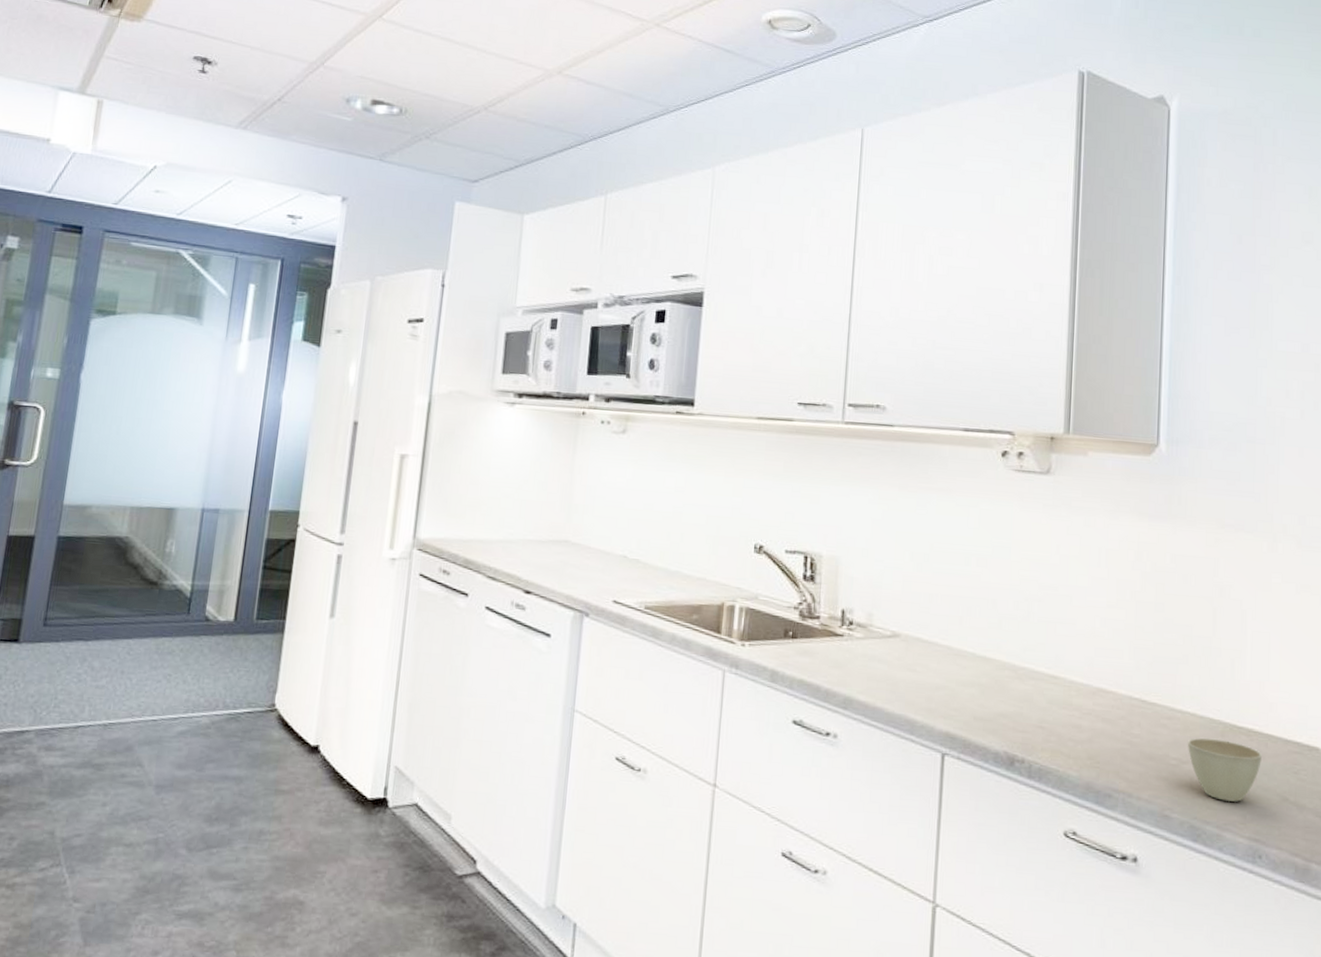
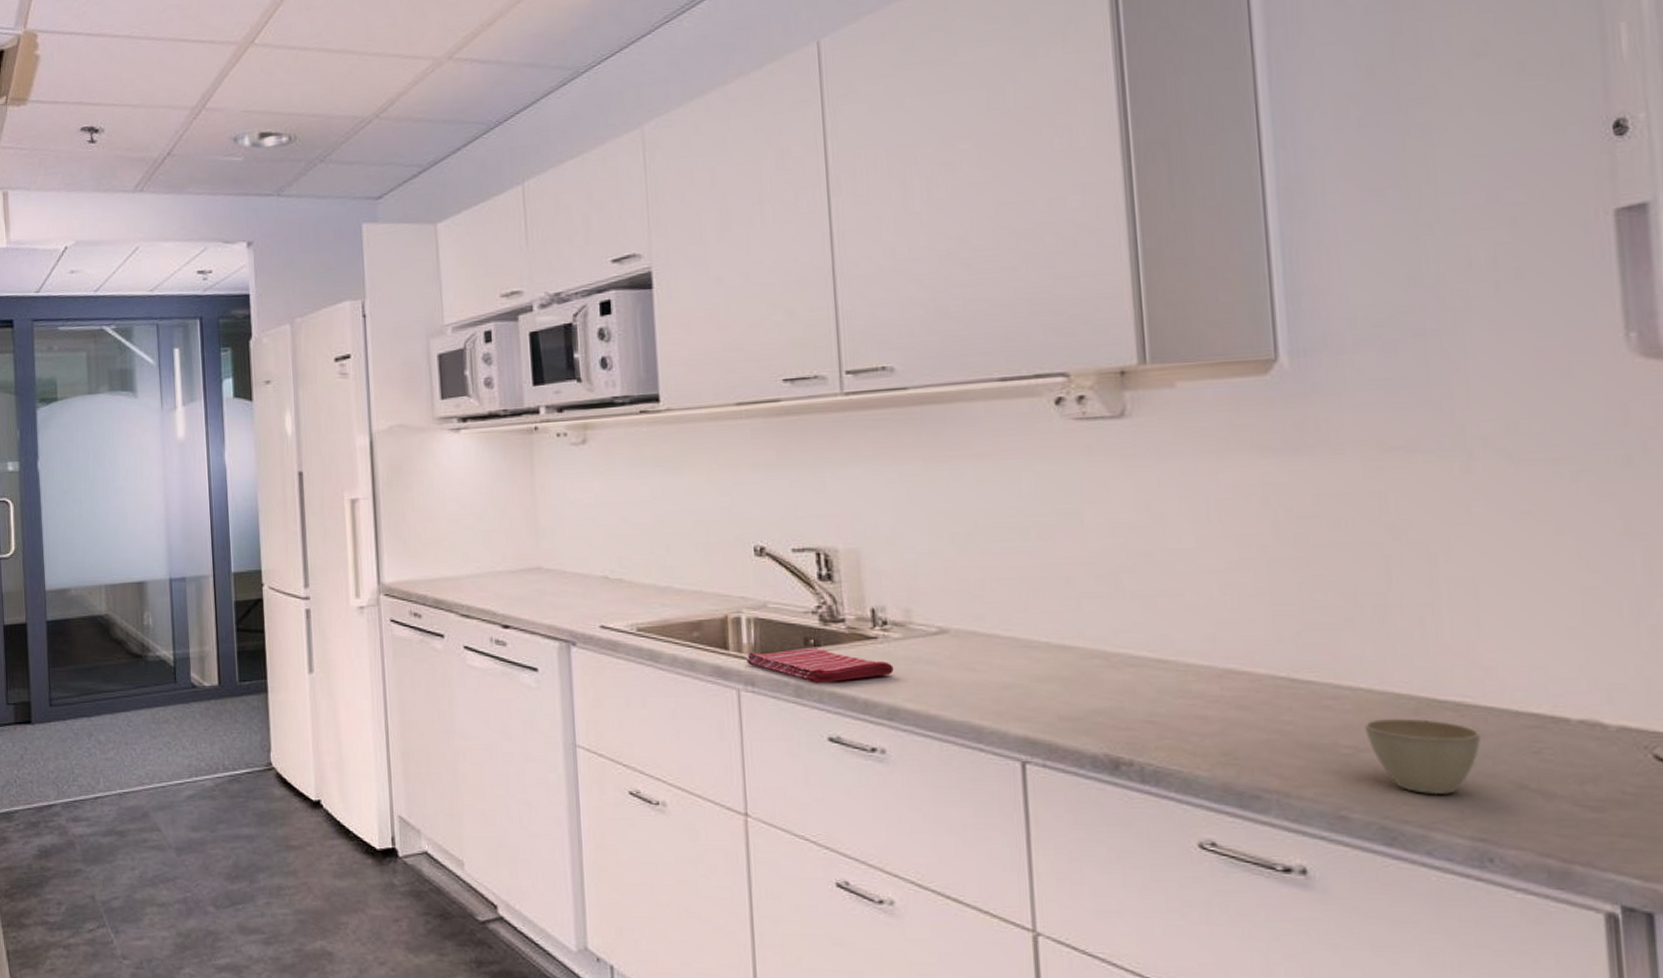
dish towel: none [734,638,853,672] -> present [746,648,894,684]

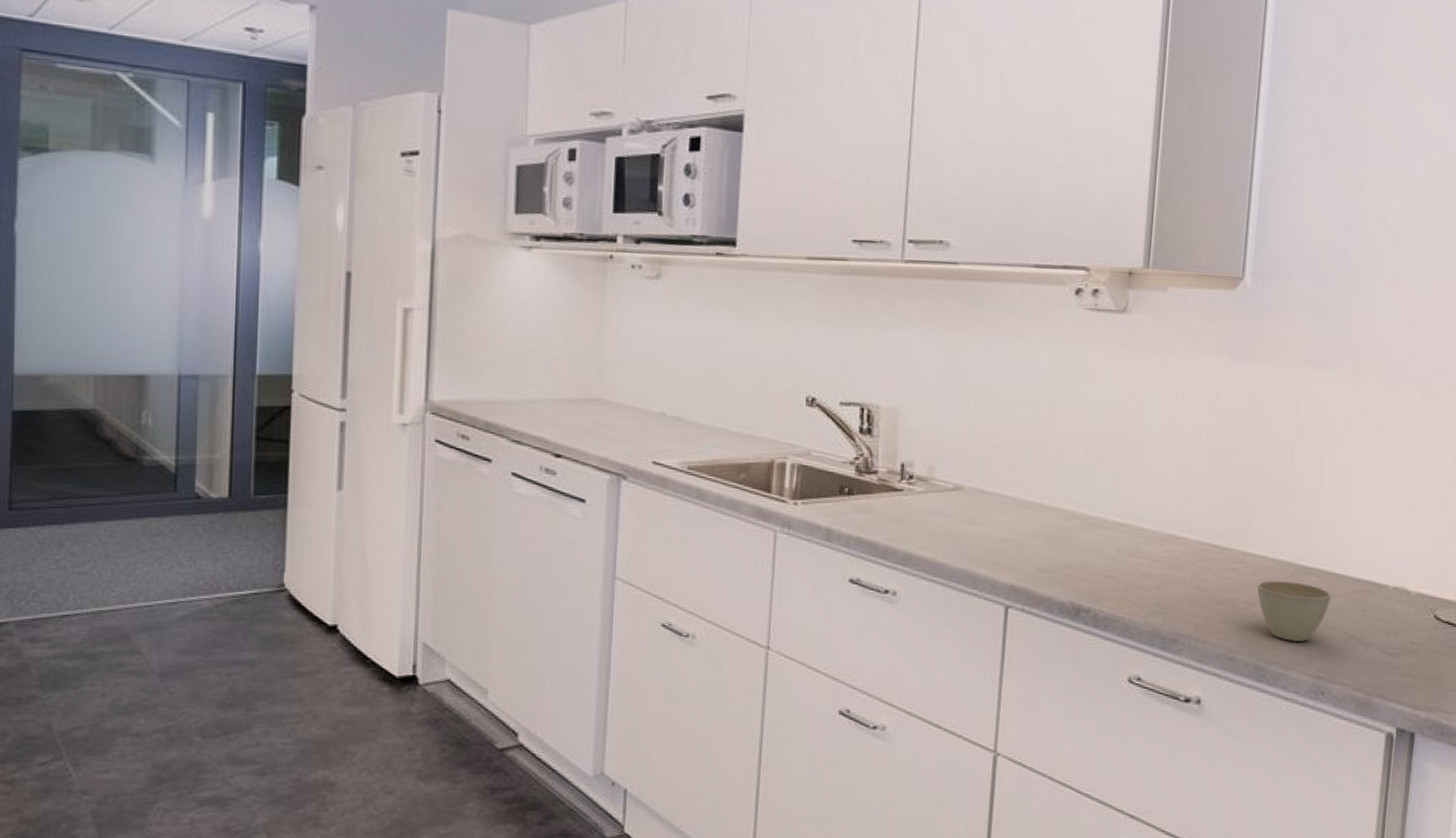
dish towel: present [746,648,894,684] -> none [786,496,913,529]

